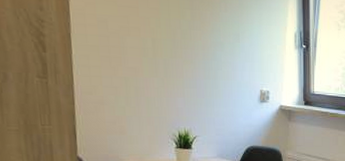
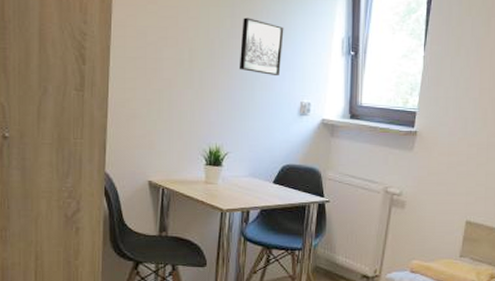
wall art: none [201,10,242,67] -> present [239,17,284,77]

